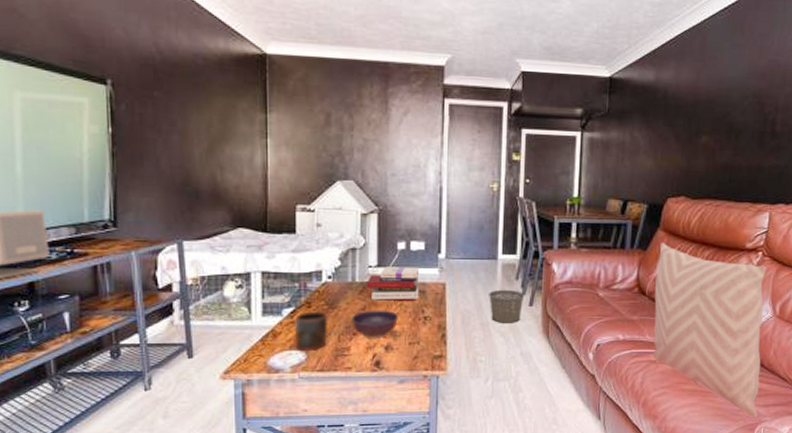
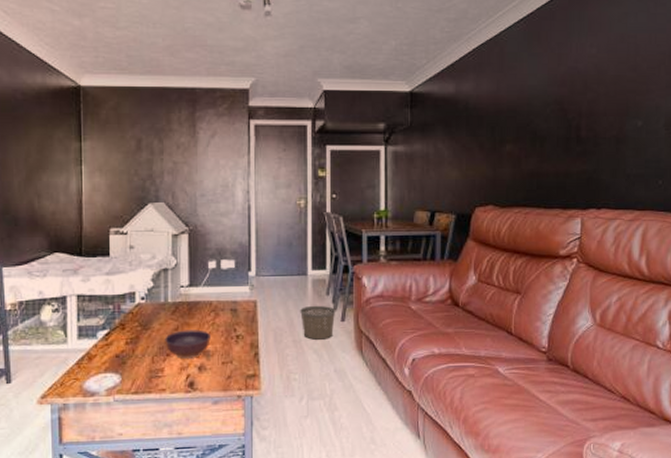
mug: present [295,310,329,352] -> none [110,331,143,374]
books: present [366,267,420,301] -> none [178,285,231,320]
pillow: present [653,242,767,418] -> none [469,252,586,433]

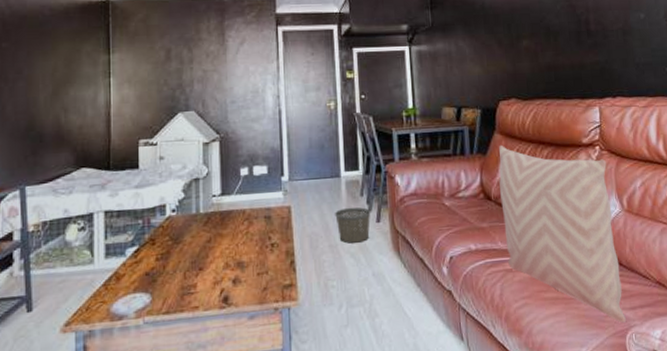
bowl: present [165,329,211,359] -> none [197,240,245,272]
pillow: none [469,252,586,433] -> present [499,145,626,323]

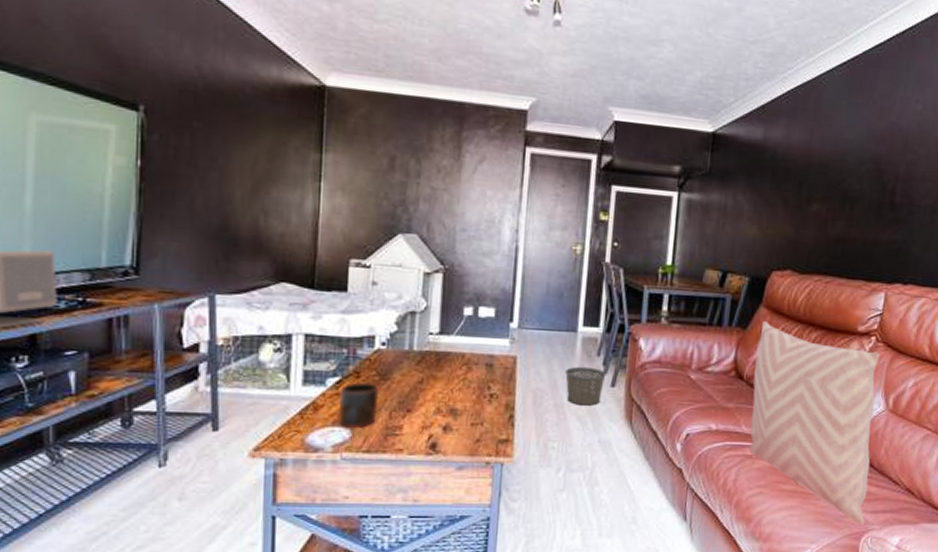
mug: none [139,246,174,293] -> present [339,381,380,429]

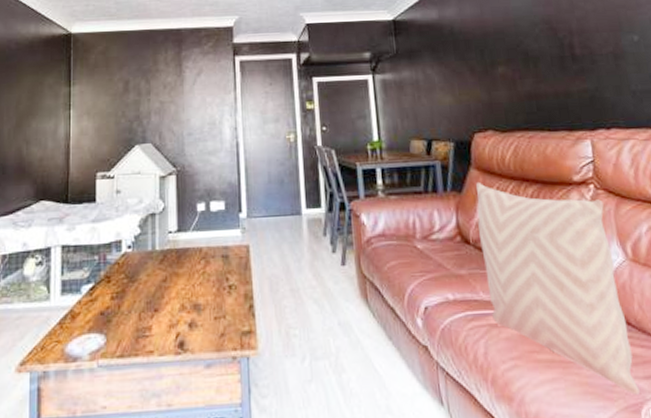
mug: present [339,381,380,429] -> none [94,284,129,334]
basket: present [565,366,607,406] -> none [296,247,336,288]

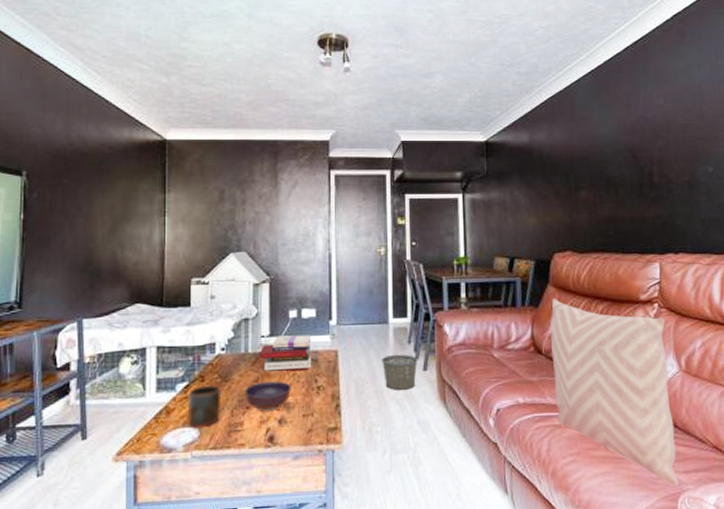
mug: none [94,284,129,334] -> present [188,383,222,428]
bowl: none [152,280,201,314] -> present [245,381,291,411]
books: none [166,229,222,270] -> present [259,335,312,371]
basket: none [296,247,336,288] -> present [382,354,418,390]

